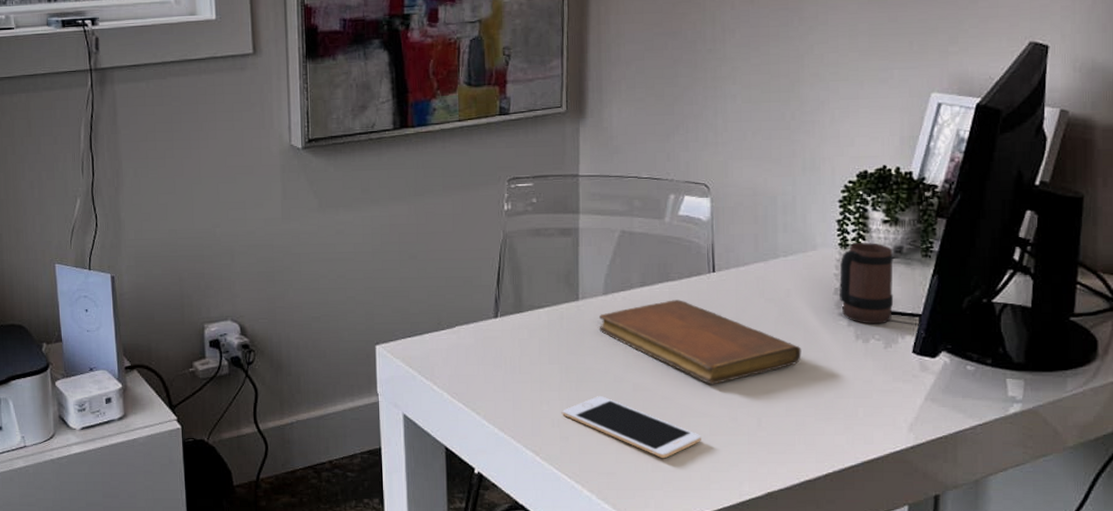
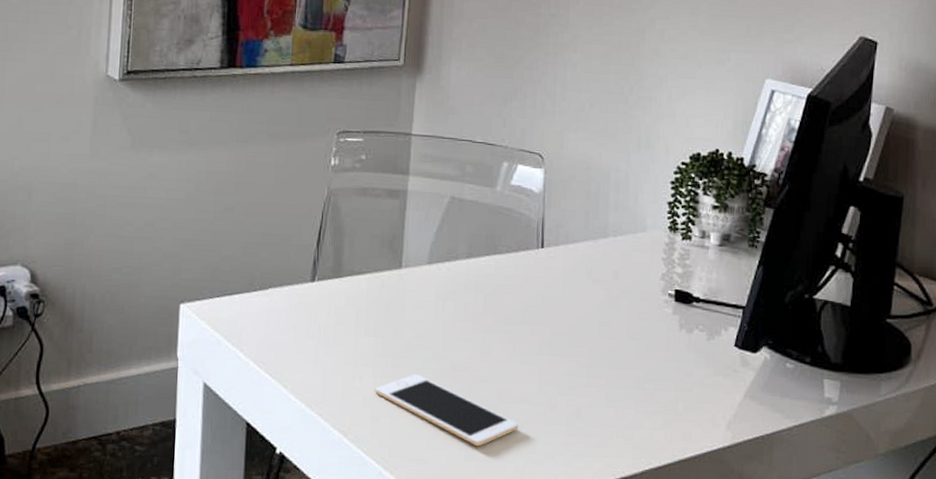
notebook: present [599,300,802,385] -> none [420,274,625,369]
mug: present [839,243,894,324] -> none [666,227,721,314]

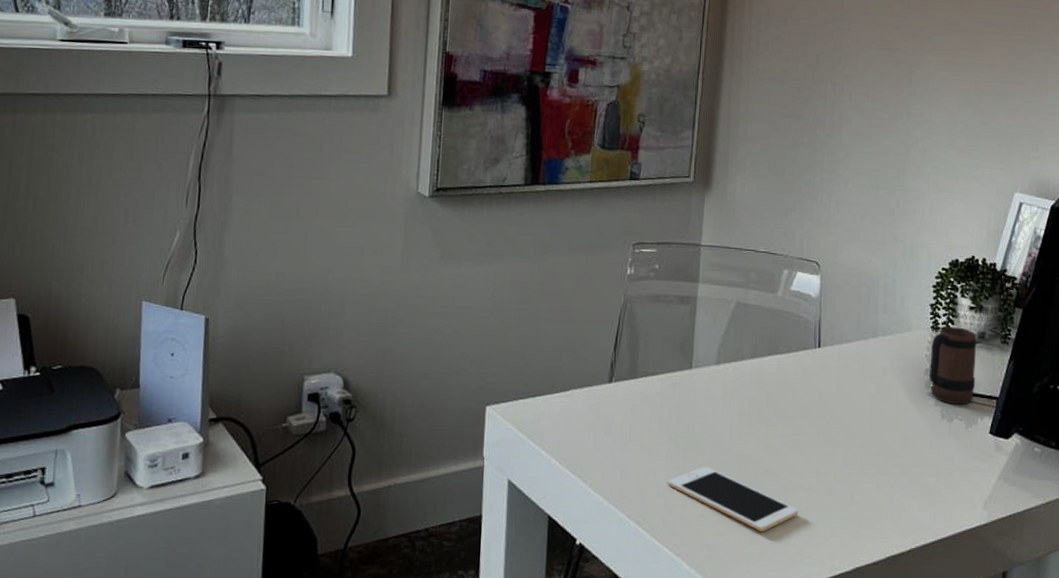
mug: none [666,227,721,314] -> present [929,327,977,405]

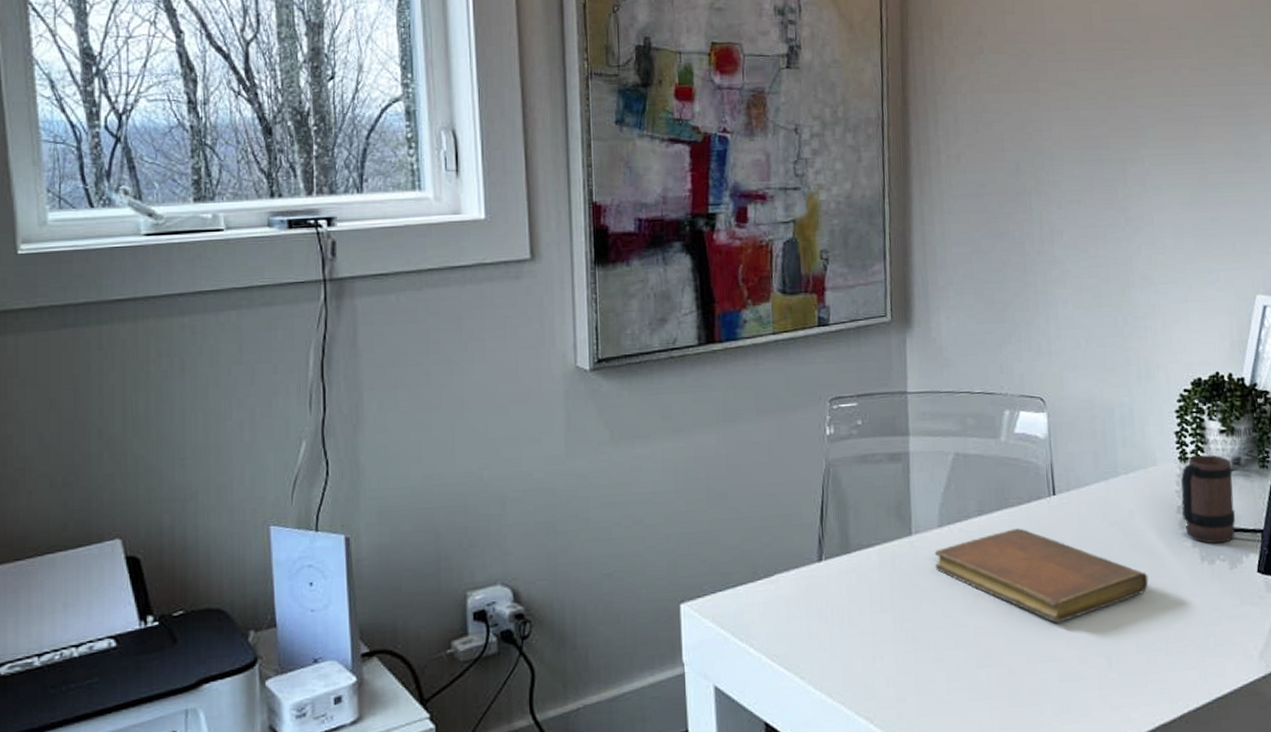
cell phone: present [668,466,798,532] -> none [898,645,1050,714]
notebook: none [709,373,894,459] -> present [935,528,1149,623]

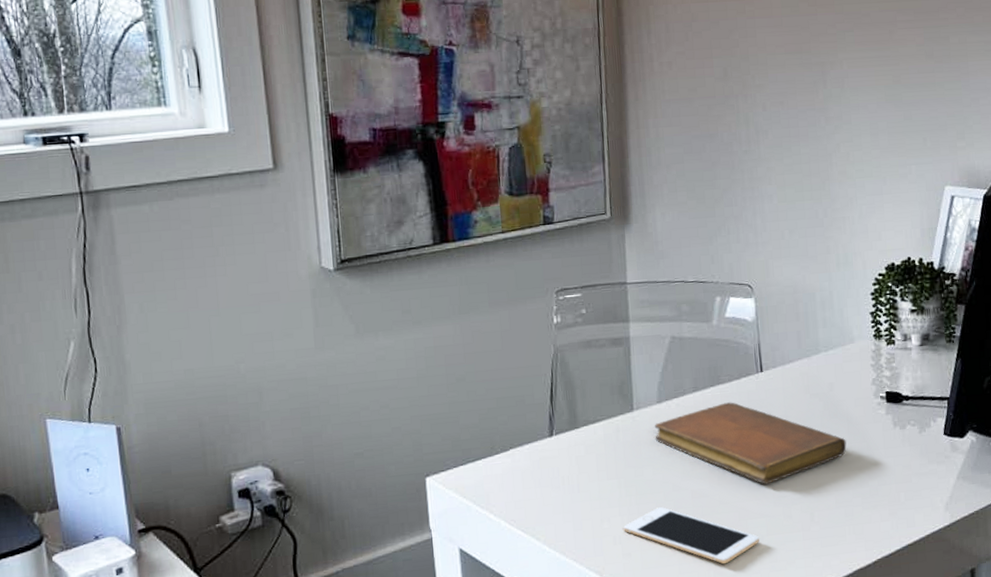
cell phone: none [898,645,1050,714] -> present [623,507,759,564]
mug: present [1181,455,1236,544] -> none [876,332,925,411]

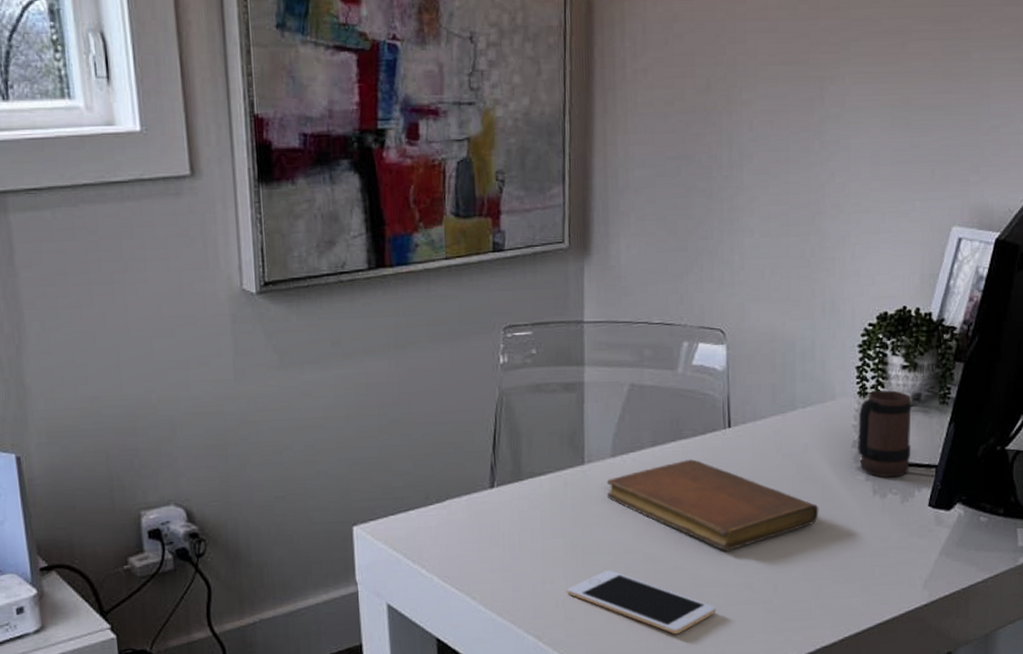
mug: none [876,332,925,411] -> present [858,390,912,478]

